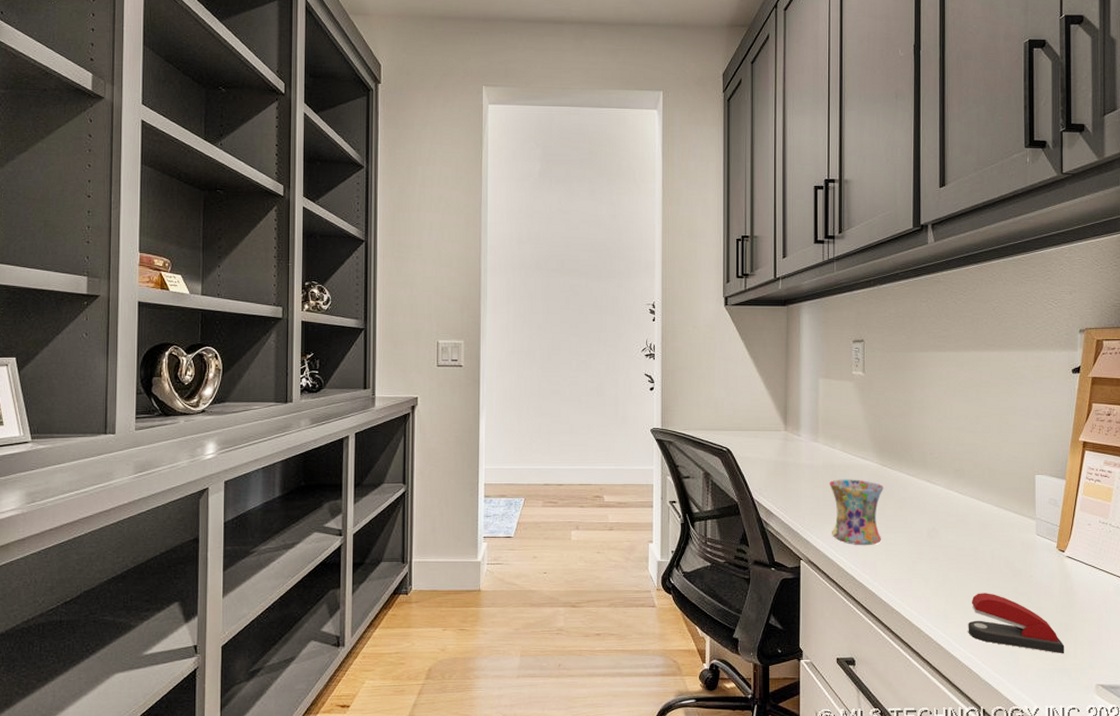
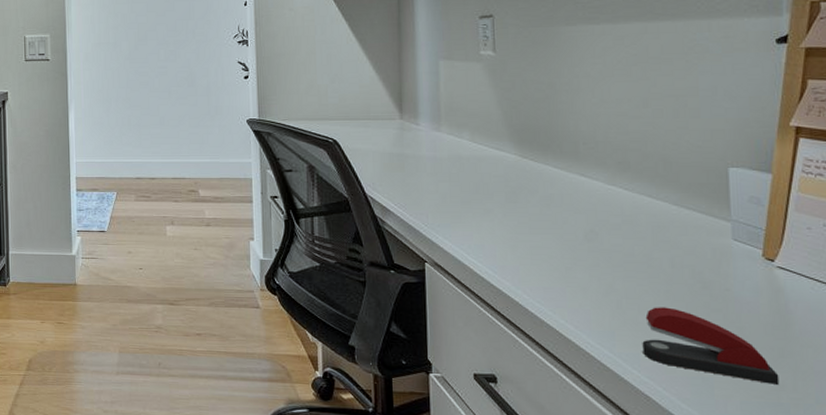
mug: present [830,479,884,546] -> none [457,173,526,249]

